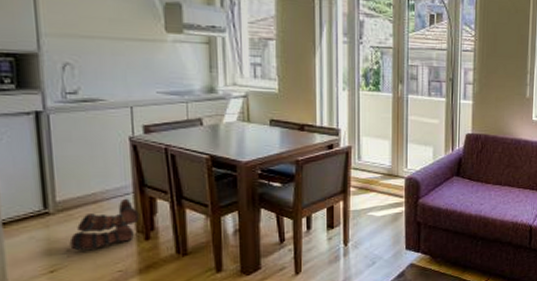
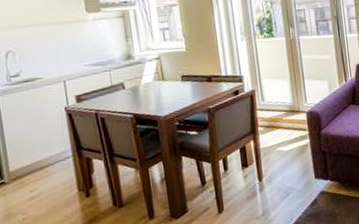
boots: present [69,198,140,251] -> none [23,161,80,214]

